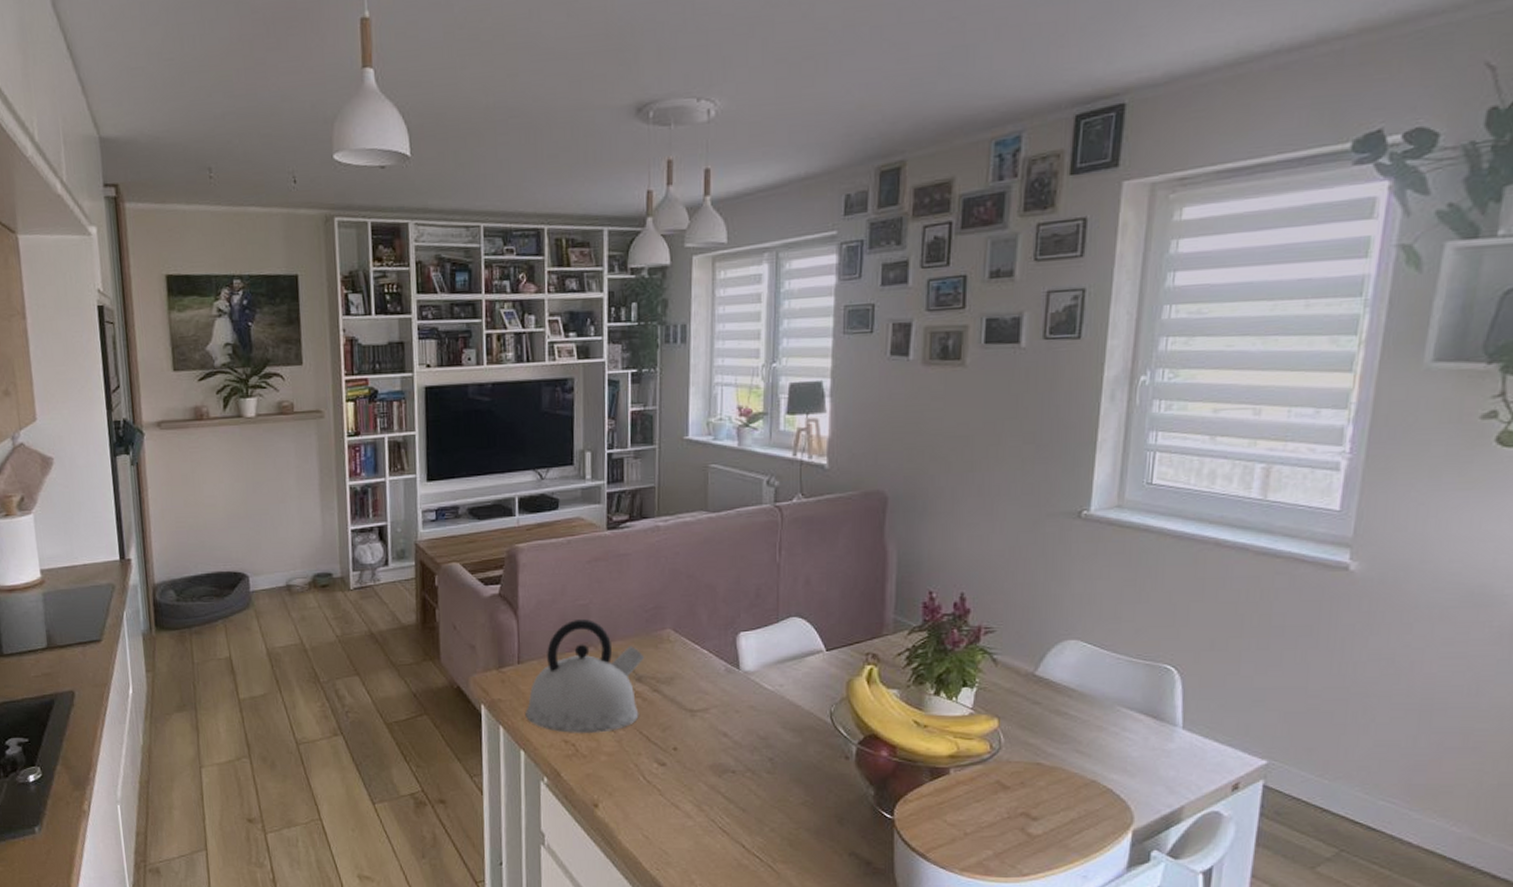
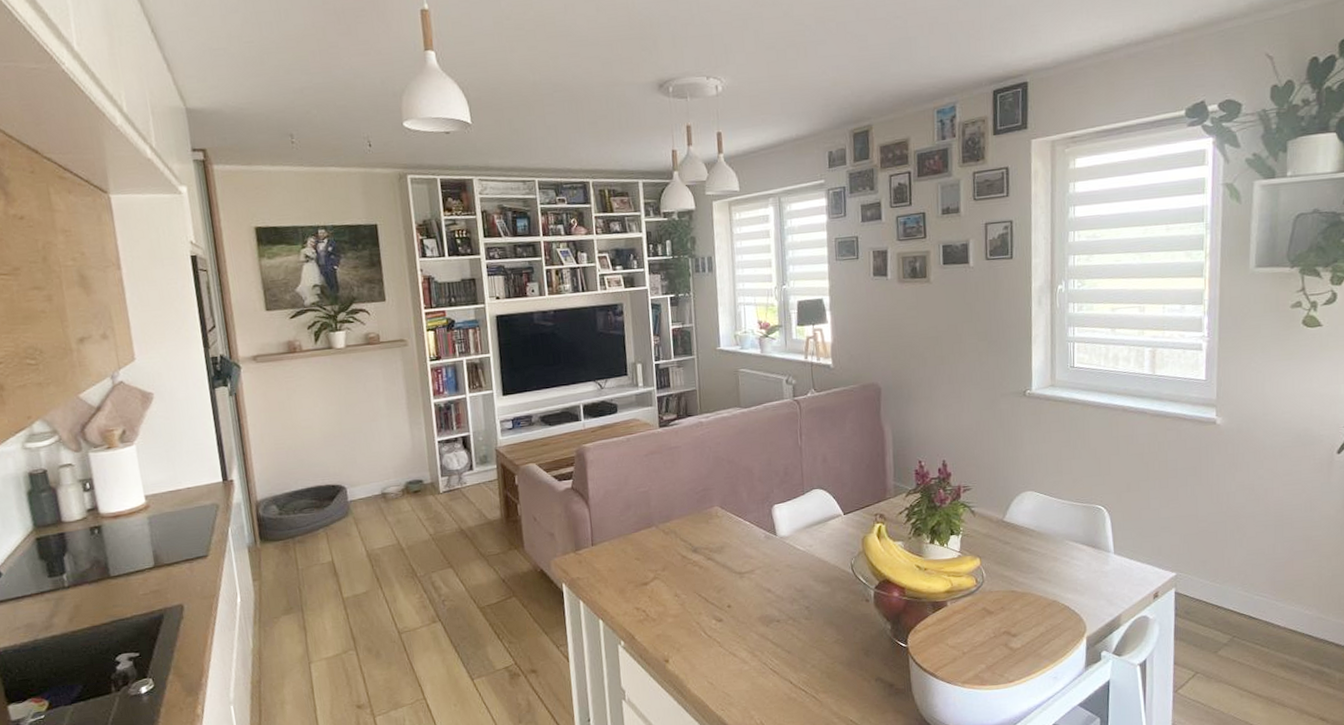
kettle: present [526,619,645,733] -> none [601,504,699,601]

